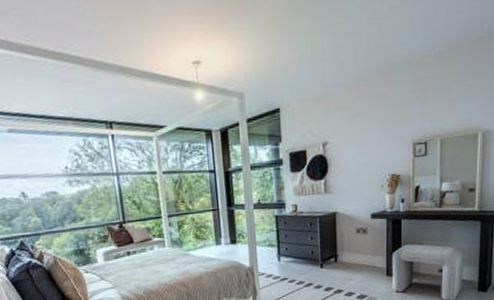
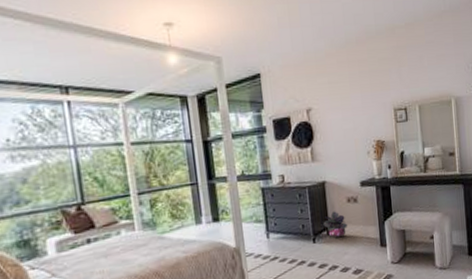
potted plant: none [332,240,356,265] -> present [323,211,348,238]

